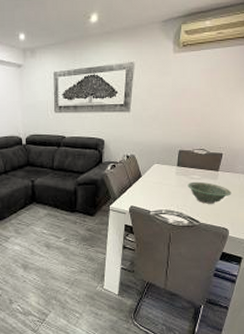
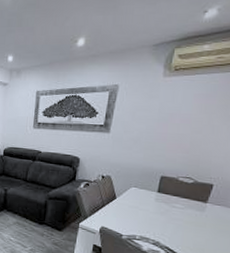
bowl: present [187,181,232,204] -> none [168,210,222,238]

